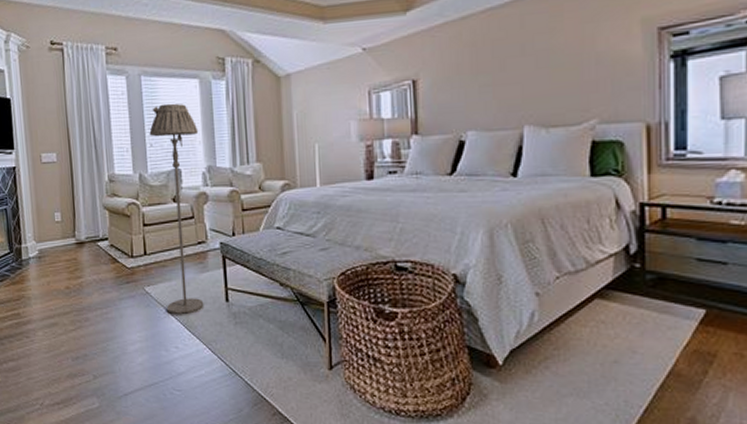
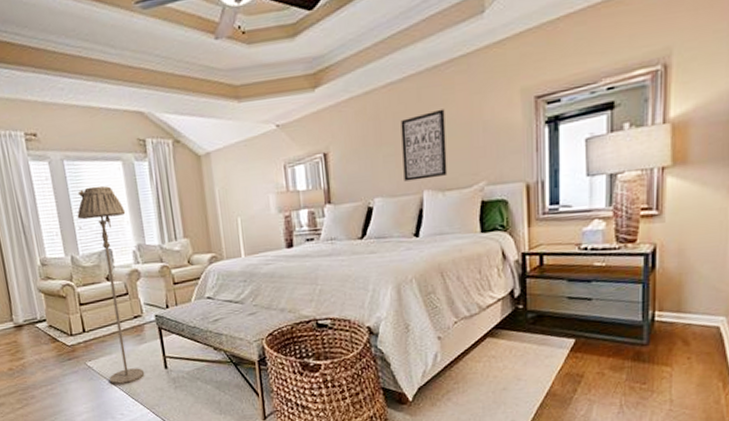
wall art: none [500,37,553,115] -> present [400,109,448,182]

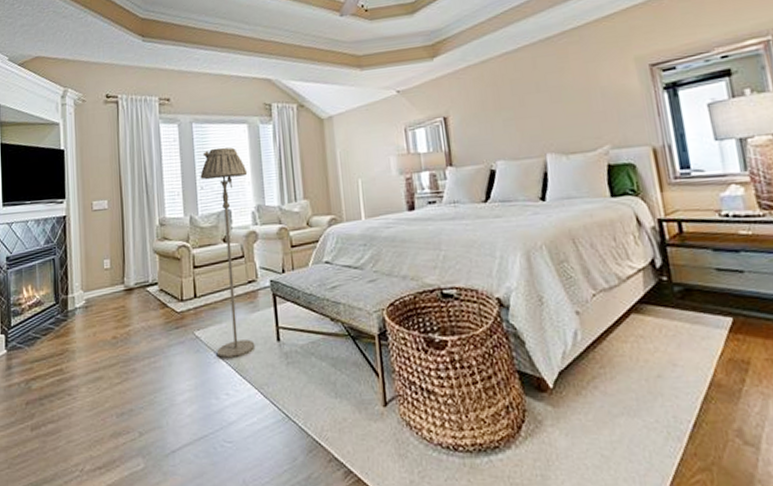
wall art: present [400,109,448,182] -> none [518,76,570,145]

